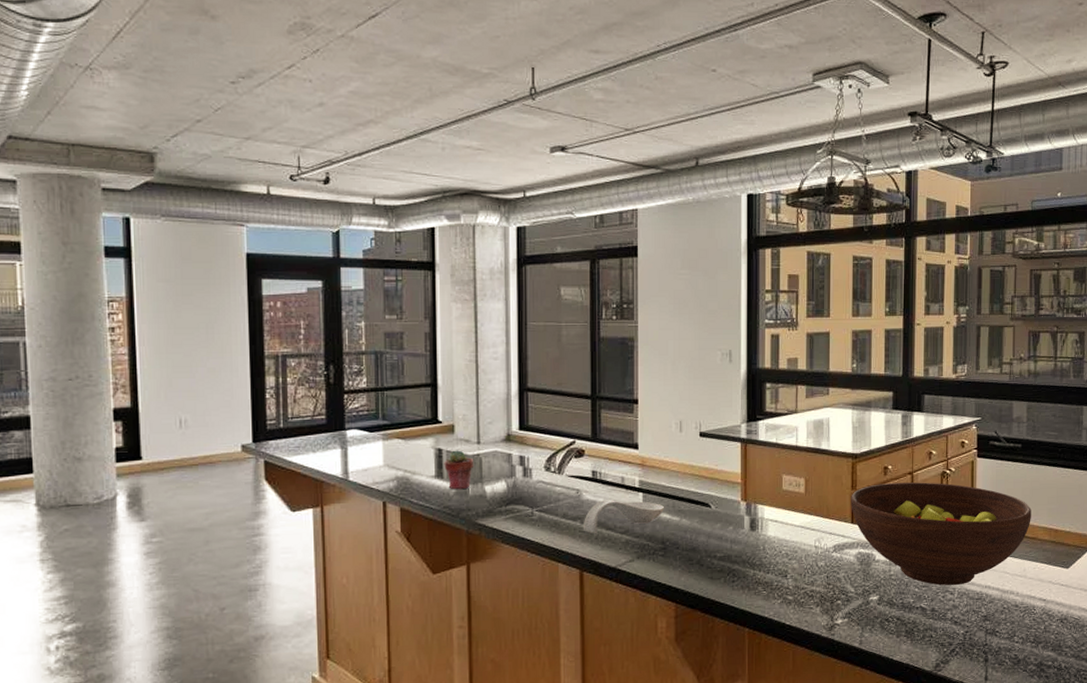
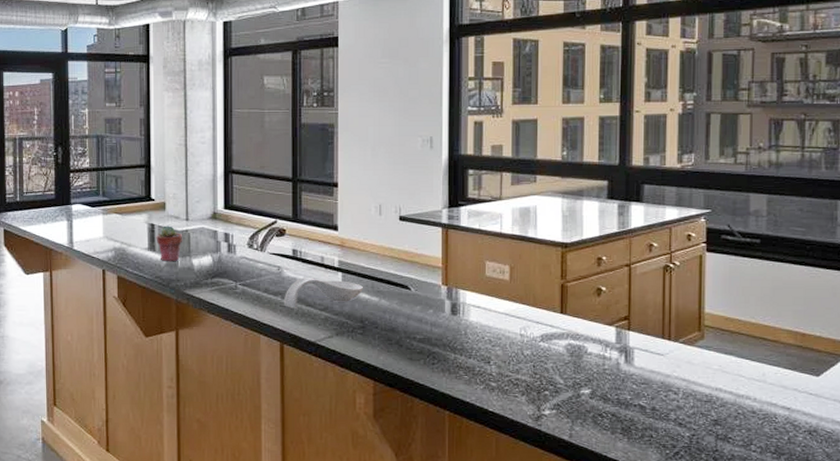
fruit bowl: present [851,482,1031,585] -> none [560,275,772,385]

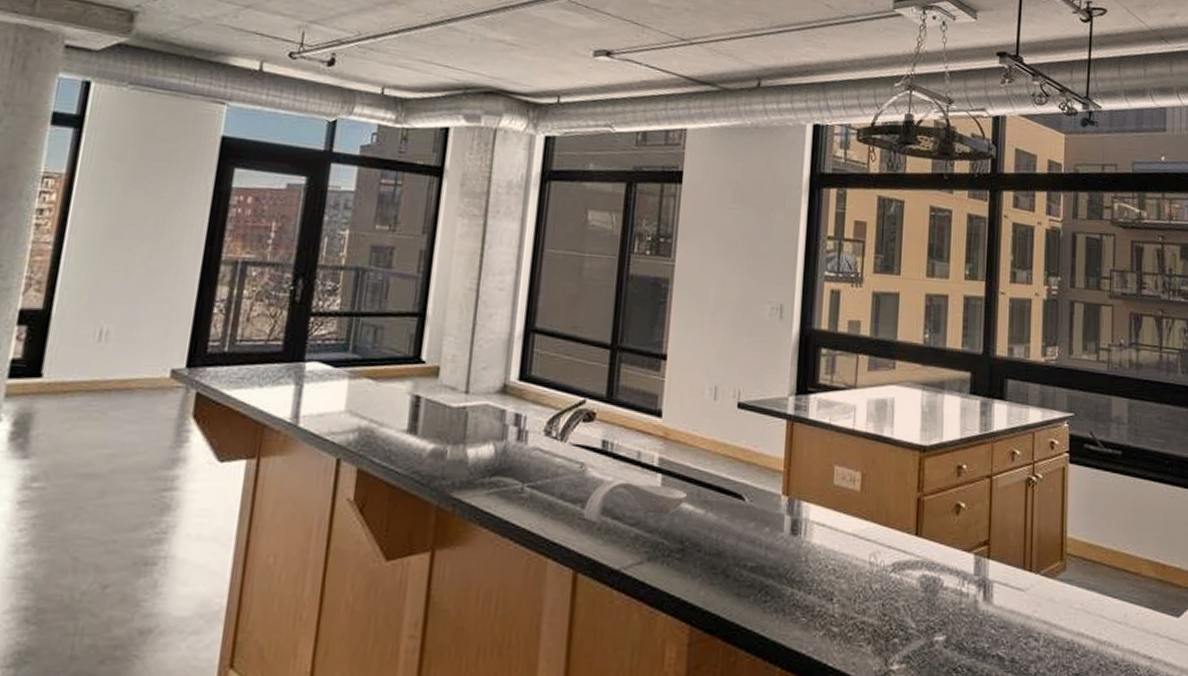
potted succulent: present [156,225,183,262] -> none [420,399,459,451]

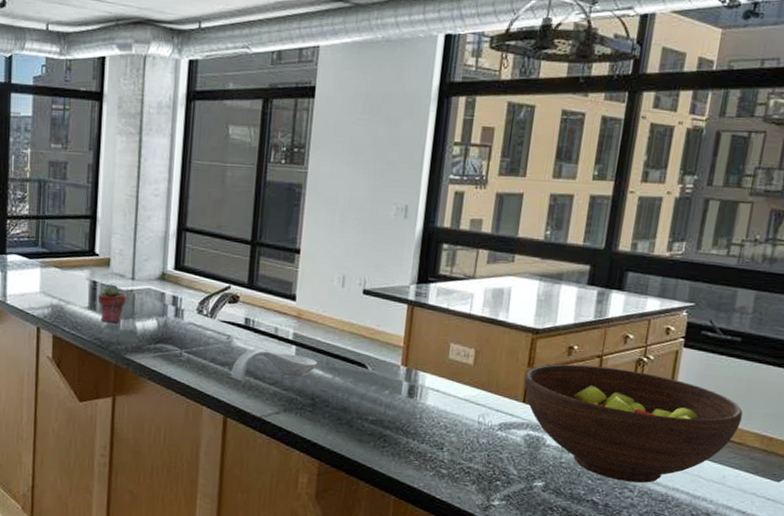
potted succulent: none [420,399,459,451] -> present [97,284,127,324]
fruit bowl: none [915,487,1134,628] -> present [524,364,743,483]

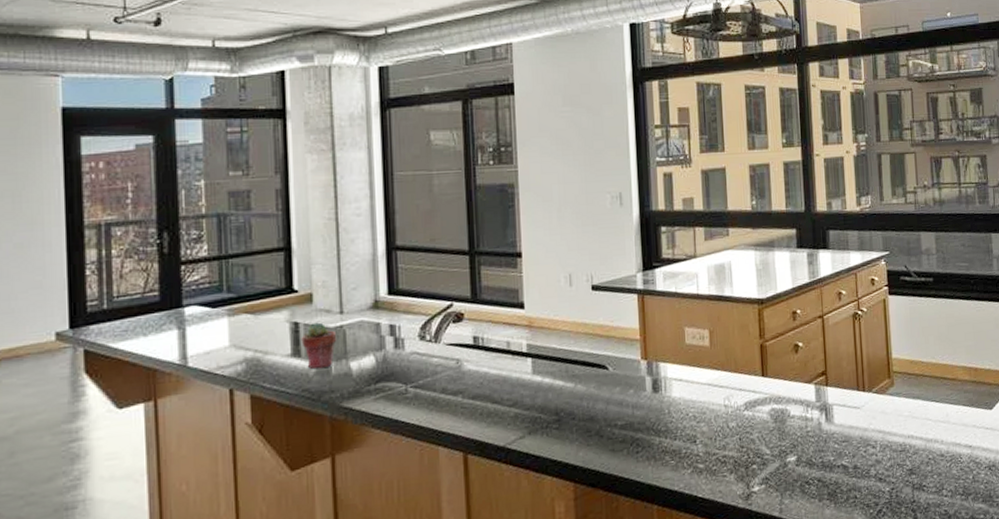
spoon rest: present [230,348,317,382] -> none [465,367,556,410]
fruit bowl: present [524,364,743,483] -> none [759,325,950,439]

